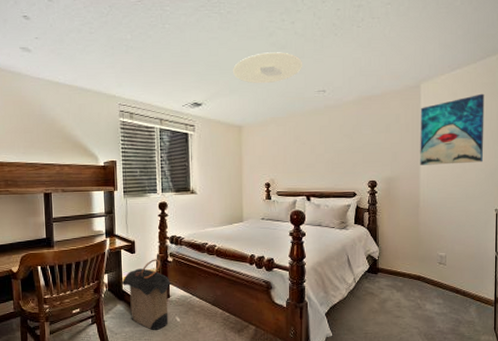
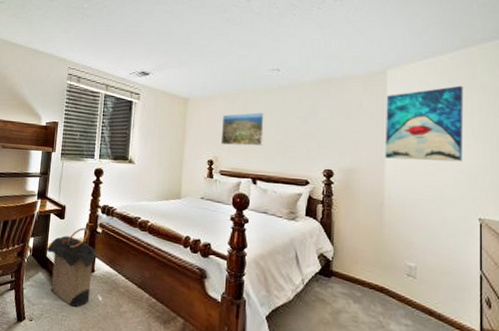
ceiling light: present [233,52,303,84] -> none [184,28,258,59]
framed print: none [275,133,315,168] -> present [220,112,266,146]

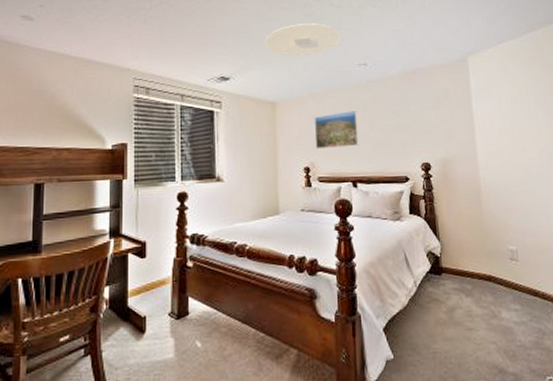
laundry hamper: present [46,227,98,307] -> none [127,264,191,361]
ceiling light: none [184,28,258,59] -> present [265,23,341,57]
wall art: present [385,85,464,162] -> none [470,67,543,145]

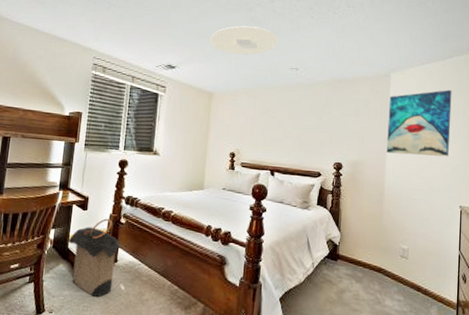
laundry hamper: none [127,264,191,361] -> present [68,218,121,297]
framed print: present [314,109,359,150] -> none [242,108,284,140]
wall art: none [470,67,543,145] -> present [386,89,452,157]

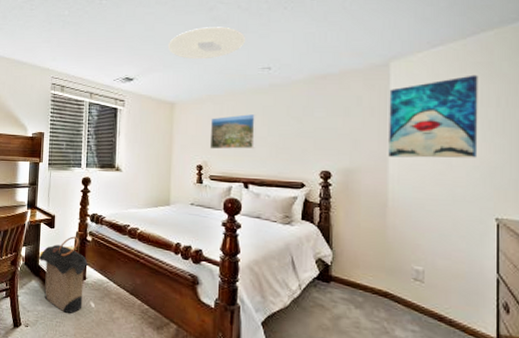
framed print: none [242,108,284,140] -> present [209,113,257,150]

